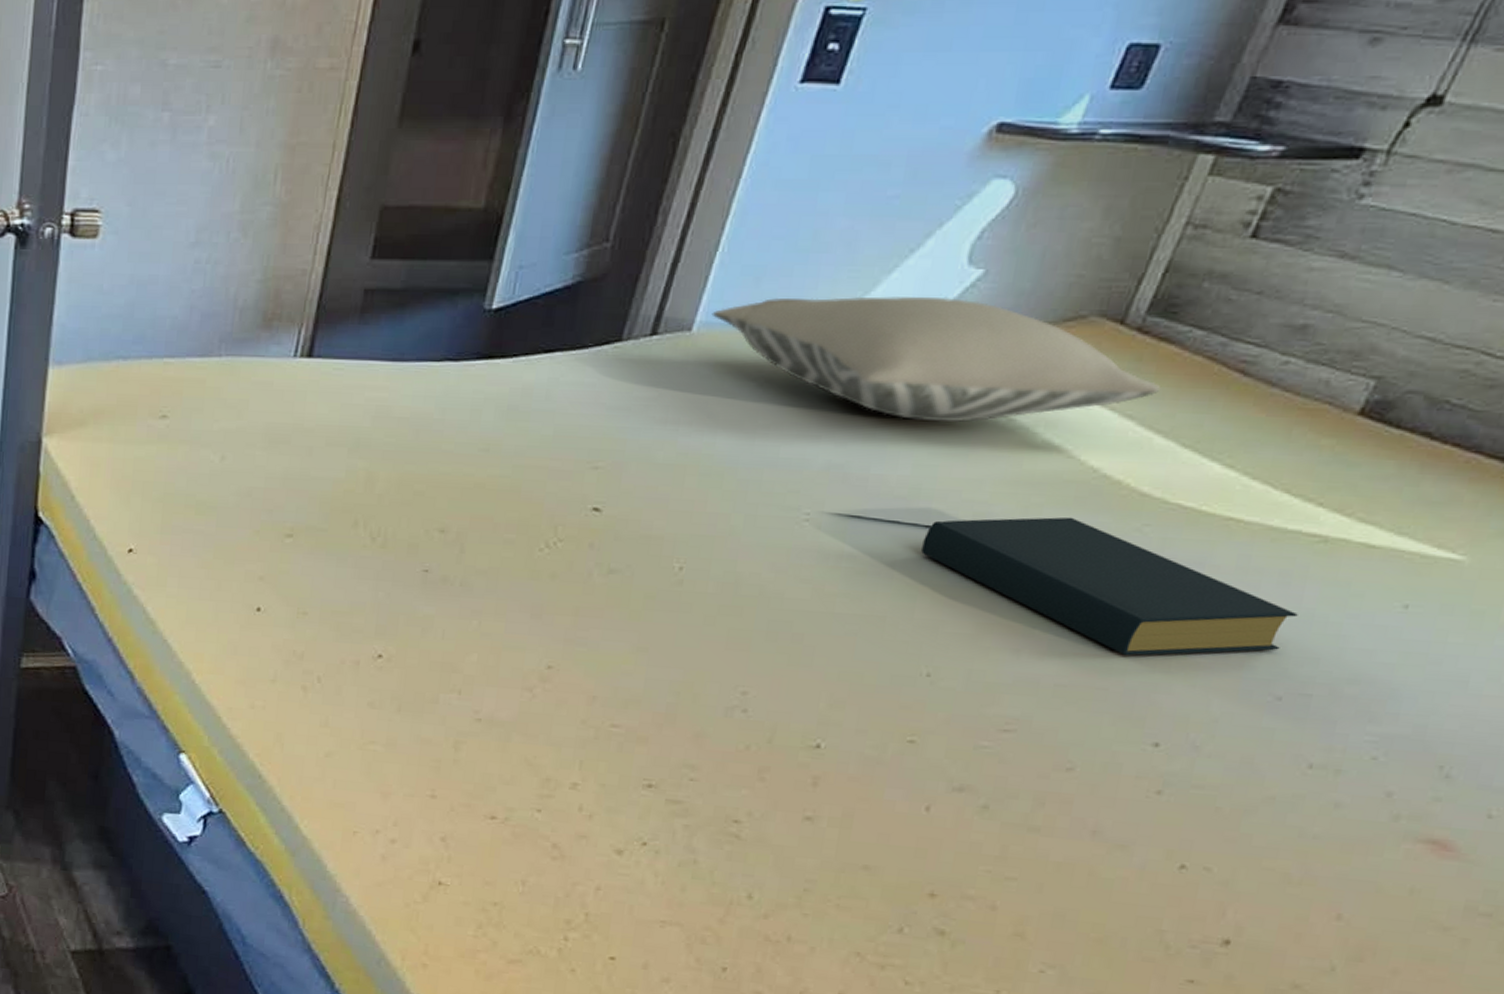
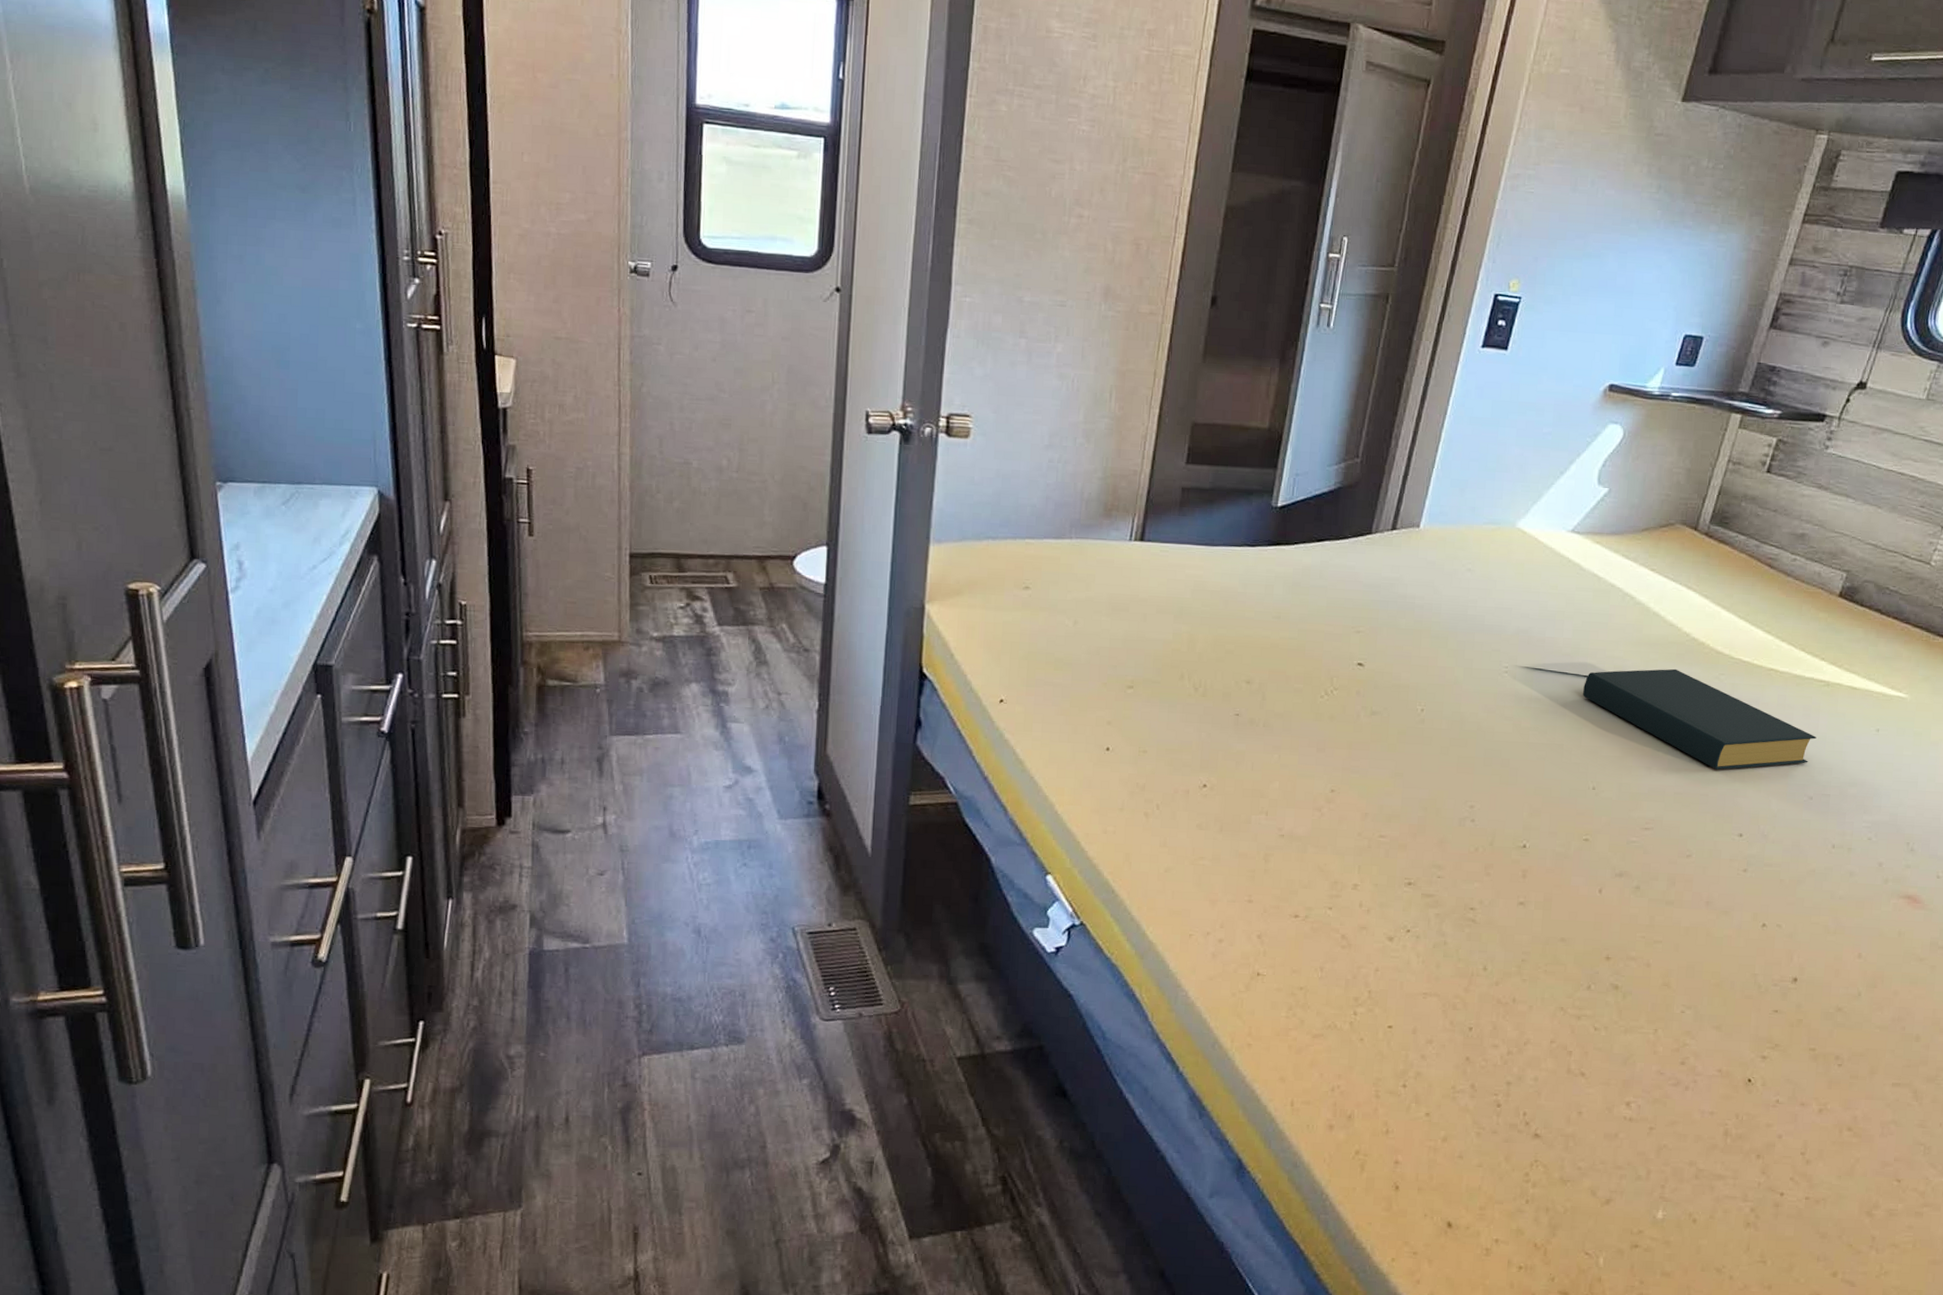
pillow: present [711,296,1160,423] -> none [1432,504,1722,600]

